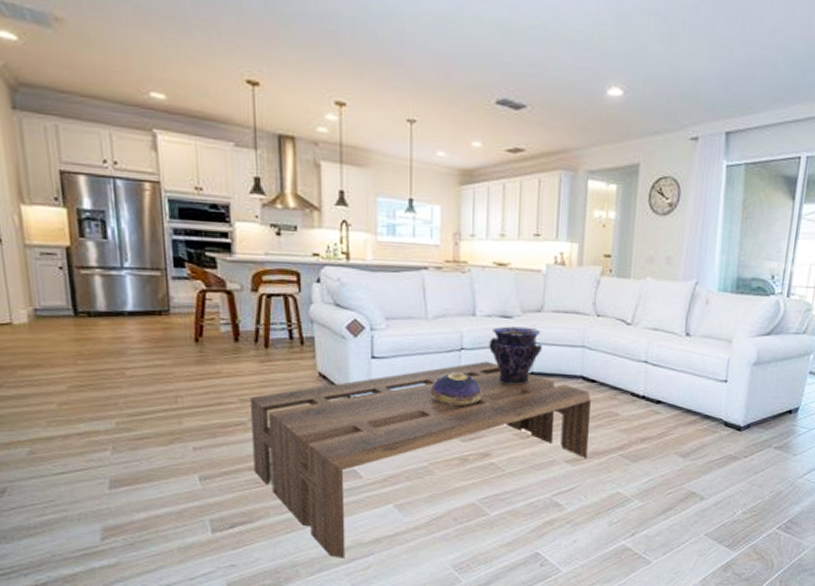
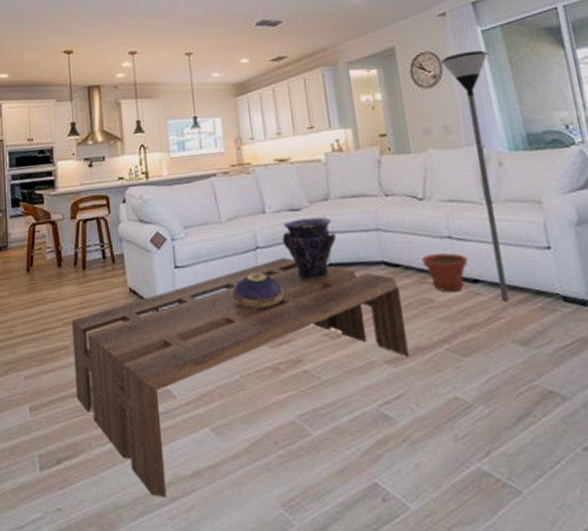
plant pot: none [617,375,657,410] -> present [421,253,468,293]
floor lamp: none [676,185,727,422] -> present [440,50,509,302]

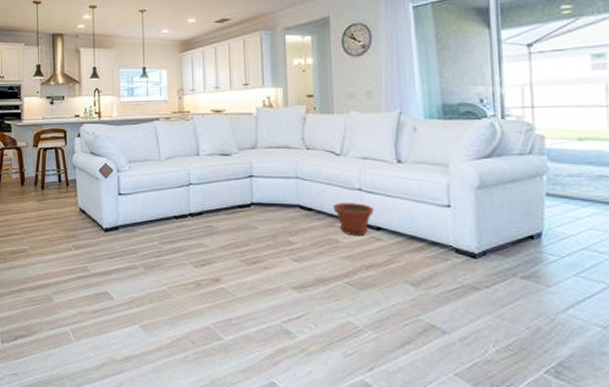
coffee table: present [71,257,409,497] -> none [30,194,312,374]
decorative bowl: present [232,273,283,307] -> none [165,205,209,233]
vase: present [282,217,336,281] -> none [212,162,259,215]
floor lamp: present [440,50,509,302] -> none [371,25,417,249]

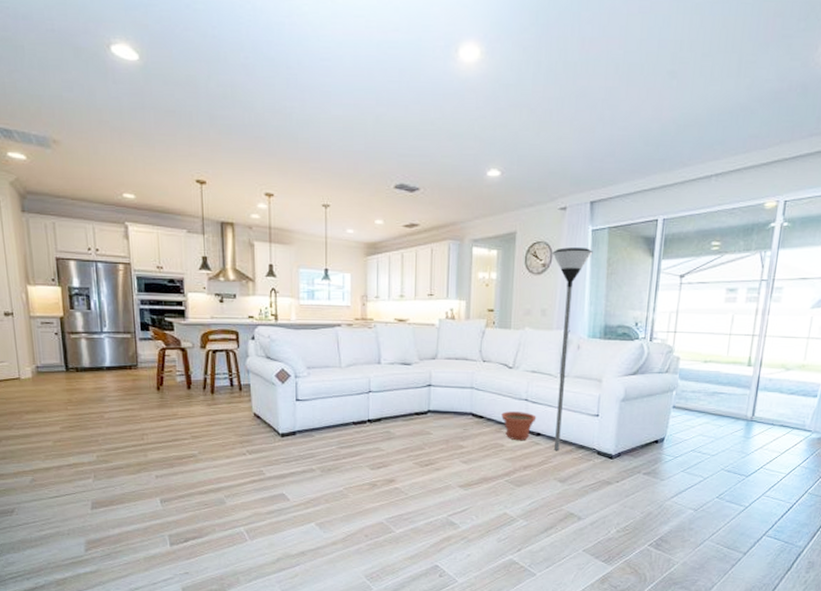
floor lamp: none [371,25,417,249] -> present [552,247,593,451]

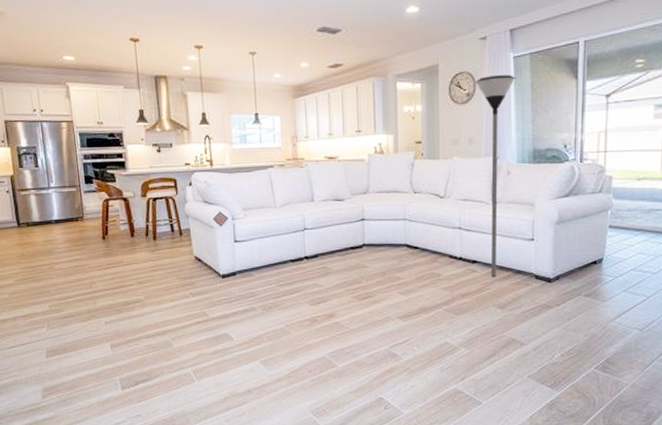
plant pot: present [501,411,537,441] -> none [436,240,471,270]

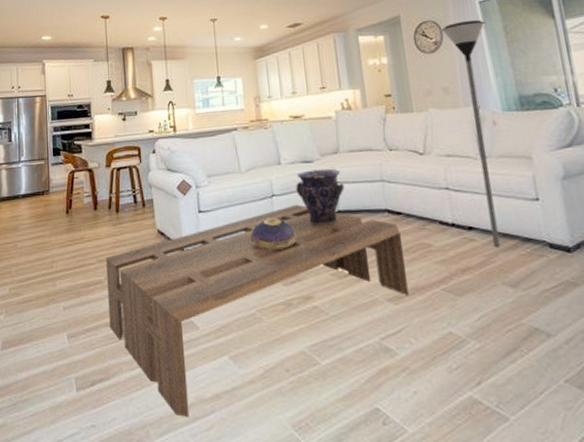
coffee table: none [144,237,416,407] -> present [105,204,409,417]
decorative bowl: none [282,249,324,275] -> present [250,218,296,249]
vase: none [327,207,370,256] -> present [296,168,344,226]

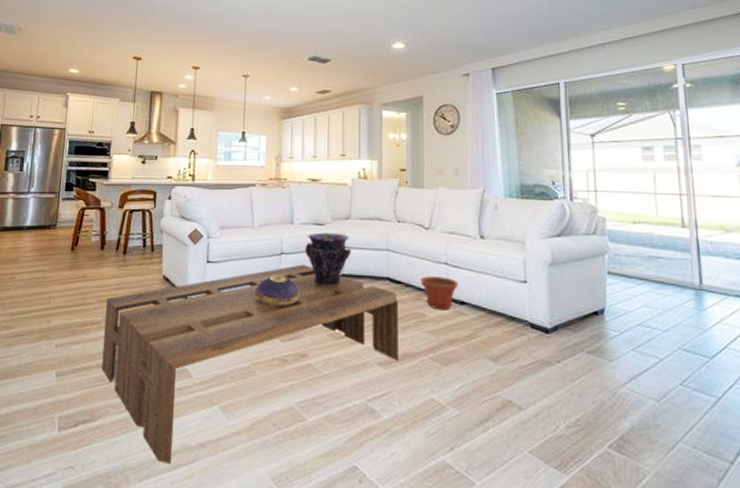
plant pot: none [421,203,464,239] -> present [421,276,459,311]
floor lamp: present [441,20,501,248] -> none [459,110,500,323]

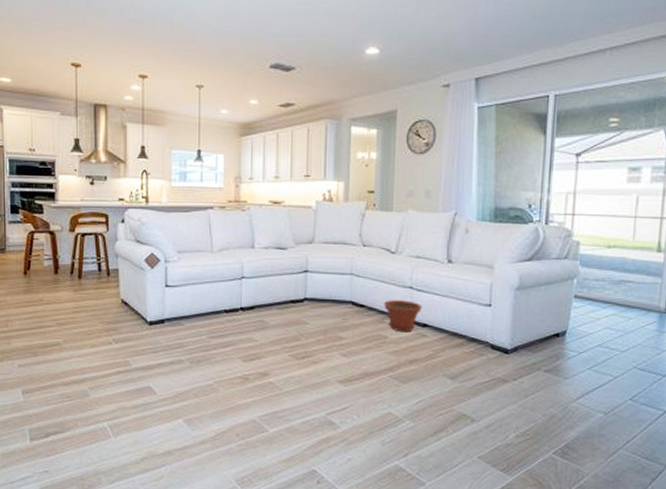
coffee table: present [101,264,398,464] -> none [65,288,360,468]
decorative bowl: present [254,275,299,305] -> none [215,299,260,328]
vase: present [305,232,351,287] -> none [266,257,314,310]

